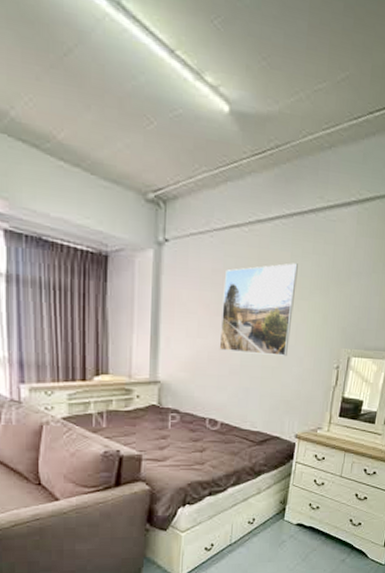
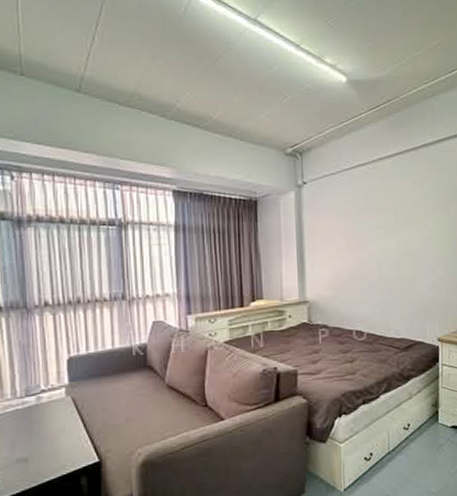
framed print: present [219,263,298,356] -> none [356,188,420,269]

